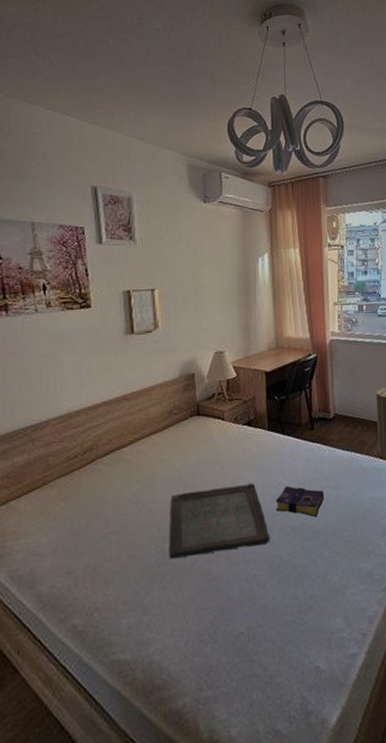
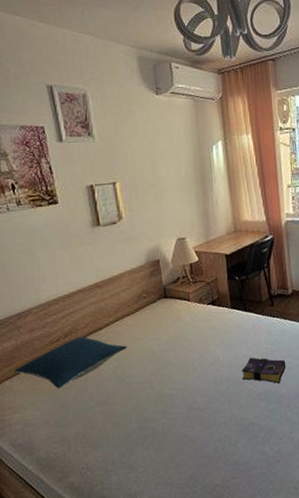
pillow: none [22,453,152,513] -> present [13,336,127,389]
serving tray: present [169,483,271,559] -> none [146,356,239,425]

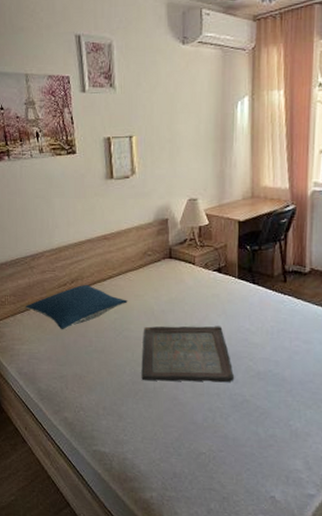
serving tray: none [146,356,239,425] -> present [141,326,235,383]
book: present [242,357,286,384] -> none [242,333,293,366]

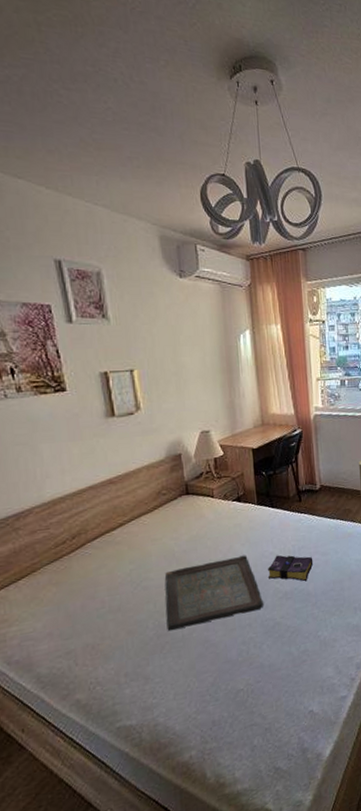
pillow: present [24,284,128,330] -> none [9,537,144,597]
book: none [242,333,293,366] -> present [268,555,314,582]

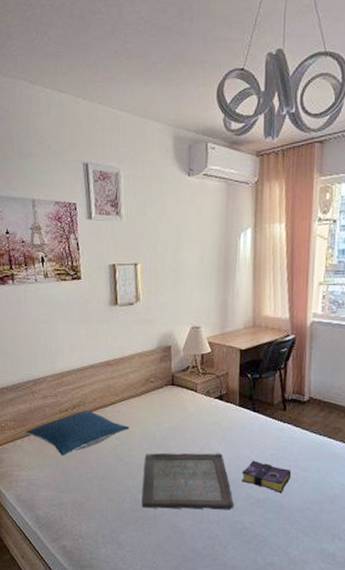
pillow: none [9,537,144,597] -> present [25,410,130,456]

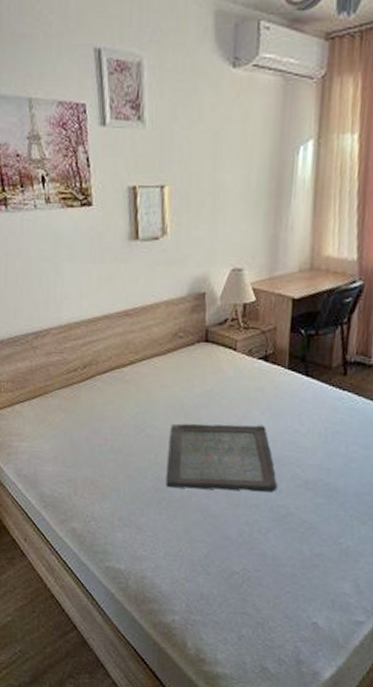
pillow: present [25,410,130,456] -> none [25,370,152,425]
book: present [242,460,292,494] -> none [288,434,350,475]

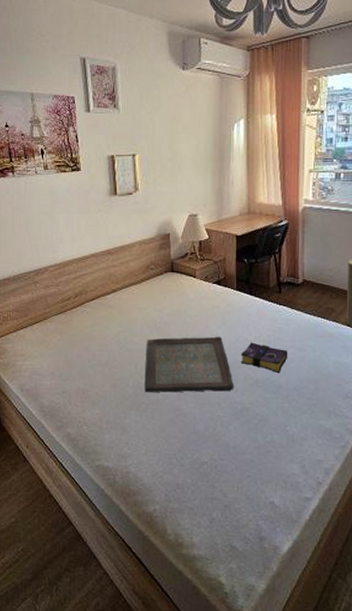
book: none [288,434,350,475] -> present [241,342,288,374]

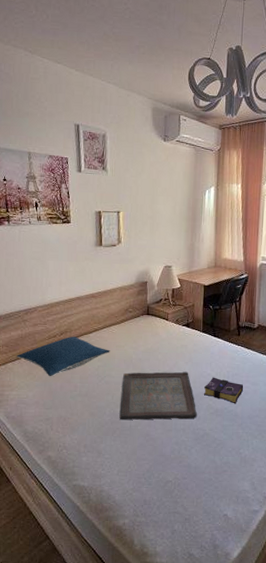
pillow: none [27,298,131,345] -> present [16,336,110,377]

